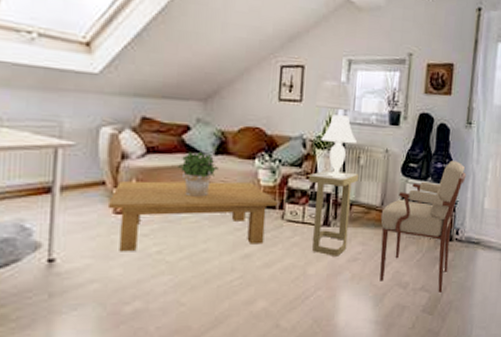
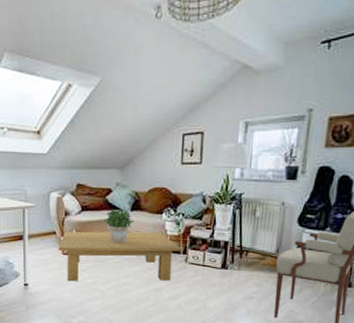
side table: present [309,170,359,256] -> none [208,221,255,294]
table lamp: present [321,115,357,178] -> none [219,173,253,228]

